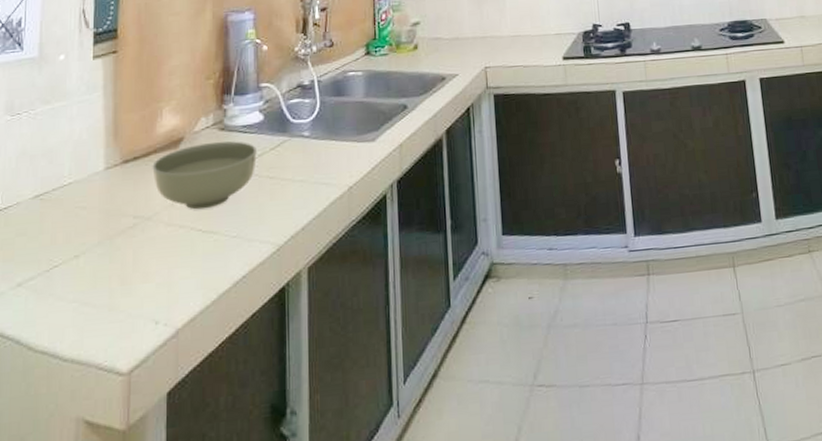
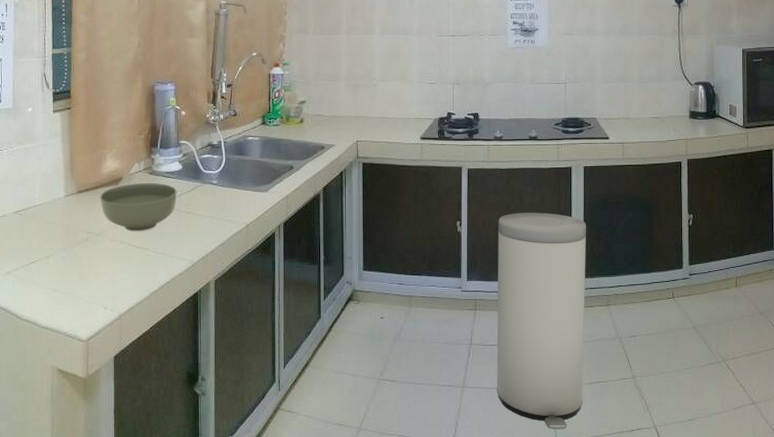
pedal bin: none [665,139,796,432] -> present [496,213,586,429]

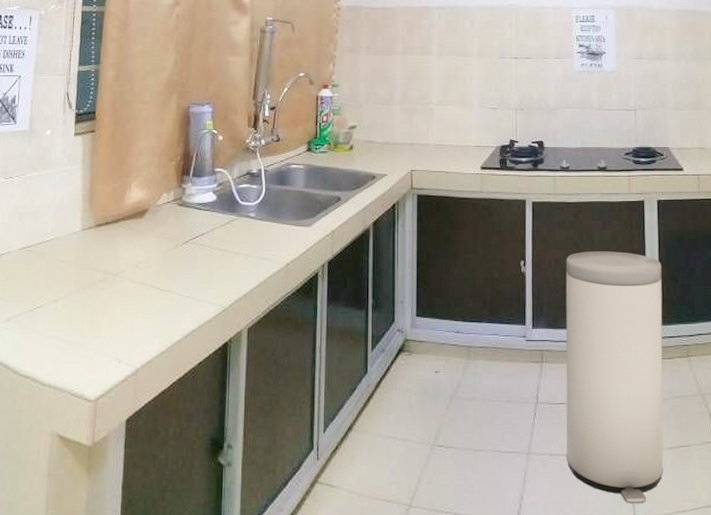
bowl: present [99,182,177,231] -> none [121,215,209,271]

